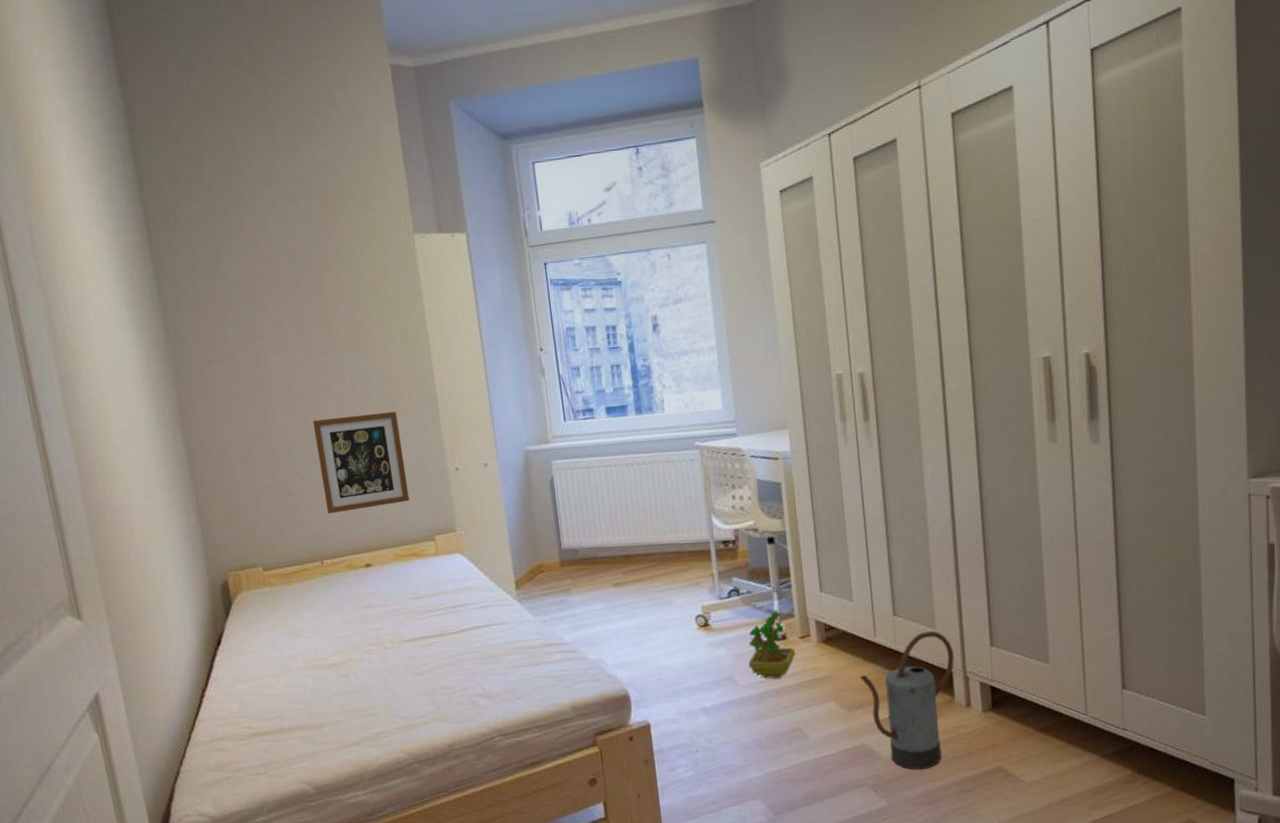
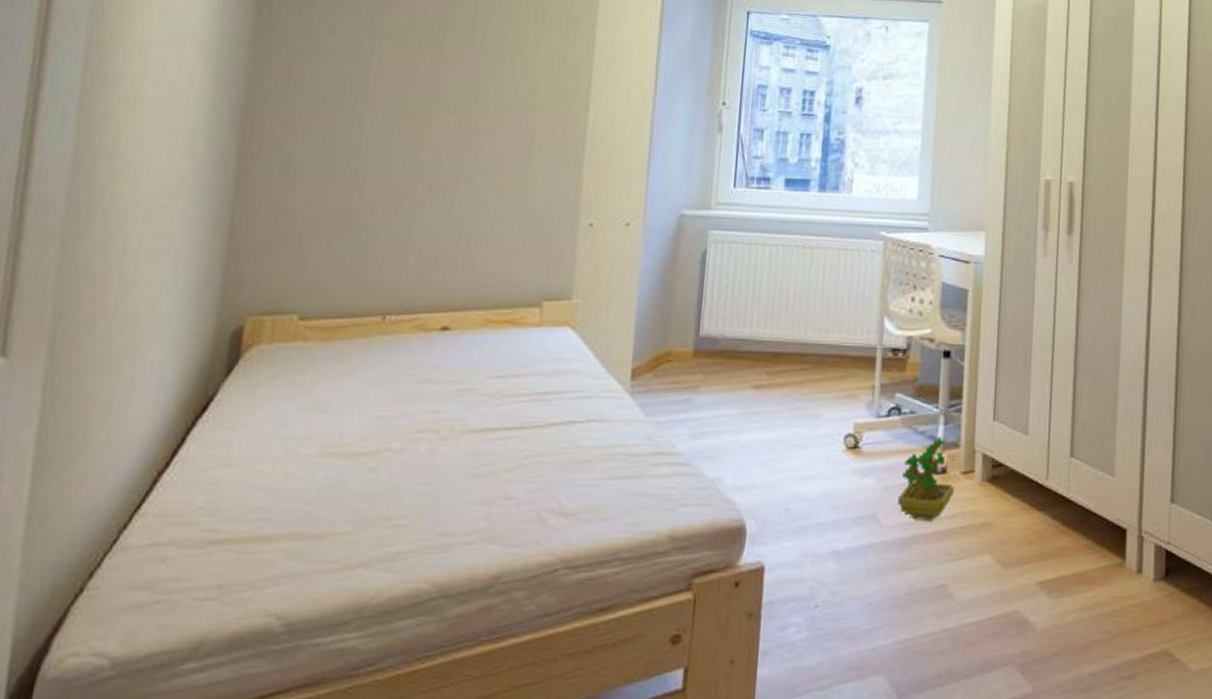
picture frame: present [312,411,410,514] -> none [409,143,531,259]
watering can: present [859,631,954,770] -> none [1023,479,1131,648]

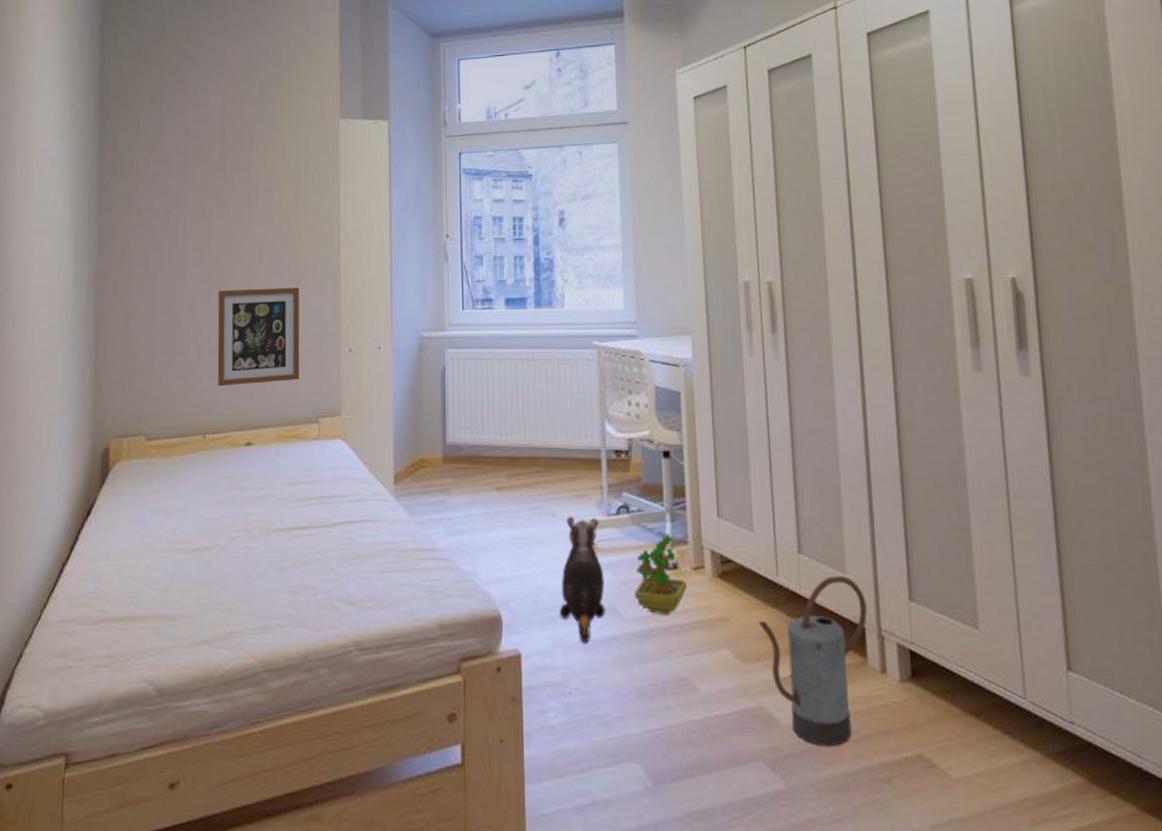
picture frame: none [409,143,531,259] -> present [217,287,300,387]
plush toy: none [812,417,867,552] -> present [559,516,605,643]
watering can: none [1023,479,1131,648] -> present [758,576,867,746]

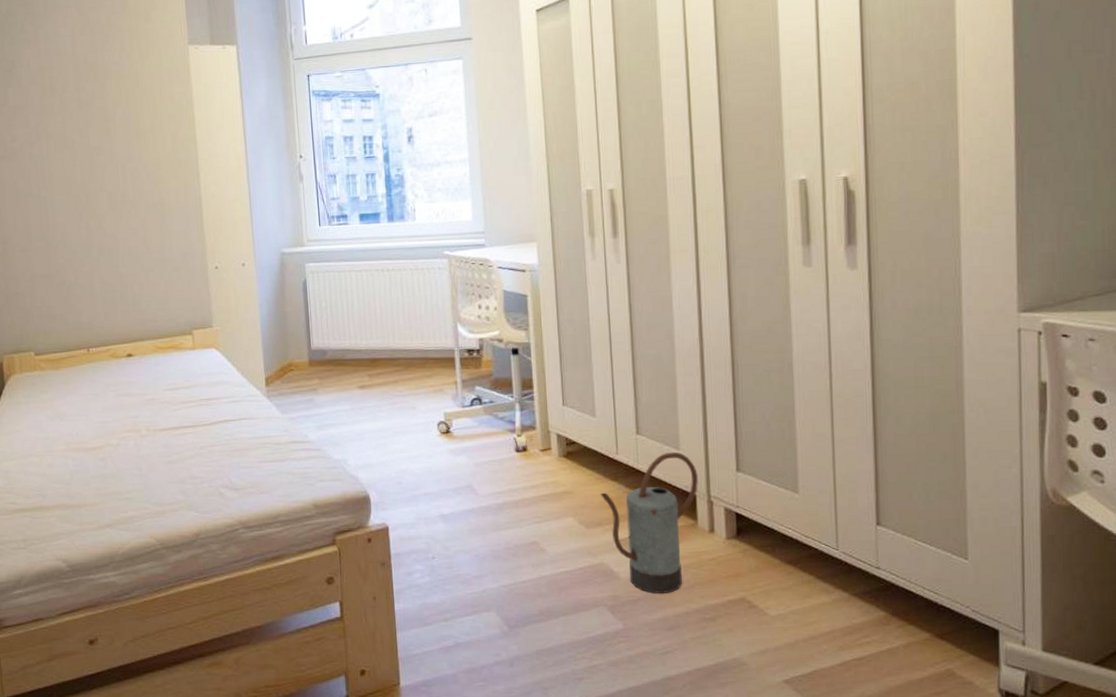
picture frame: present [217,287,300,387] -> none [87,211,171,305]
plush toy: present [559,516,605,643] -> none [421,409,463,516]
decorative plant: present [633,534,687,615] -> none [487,421,535,491]

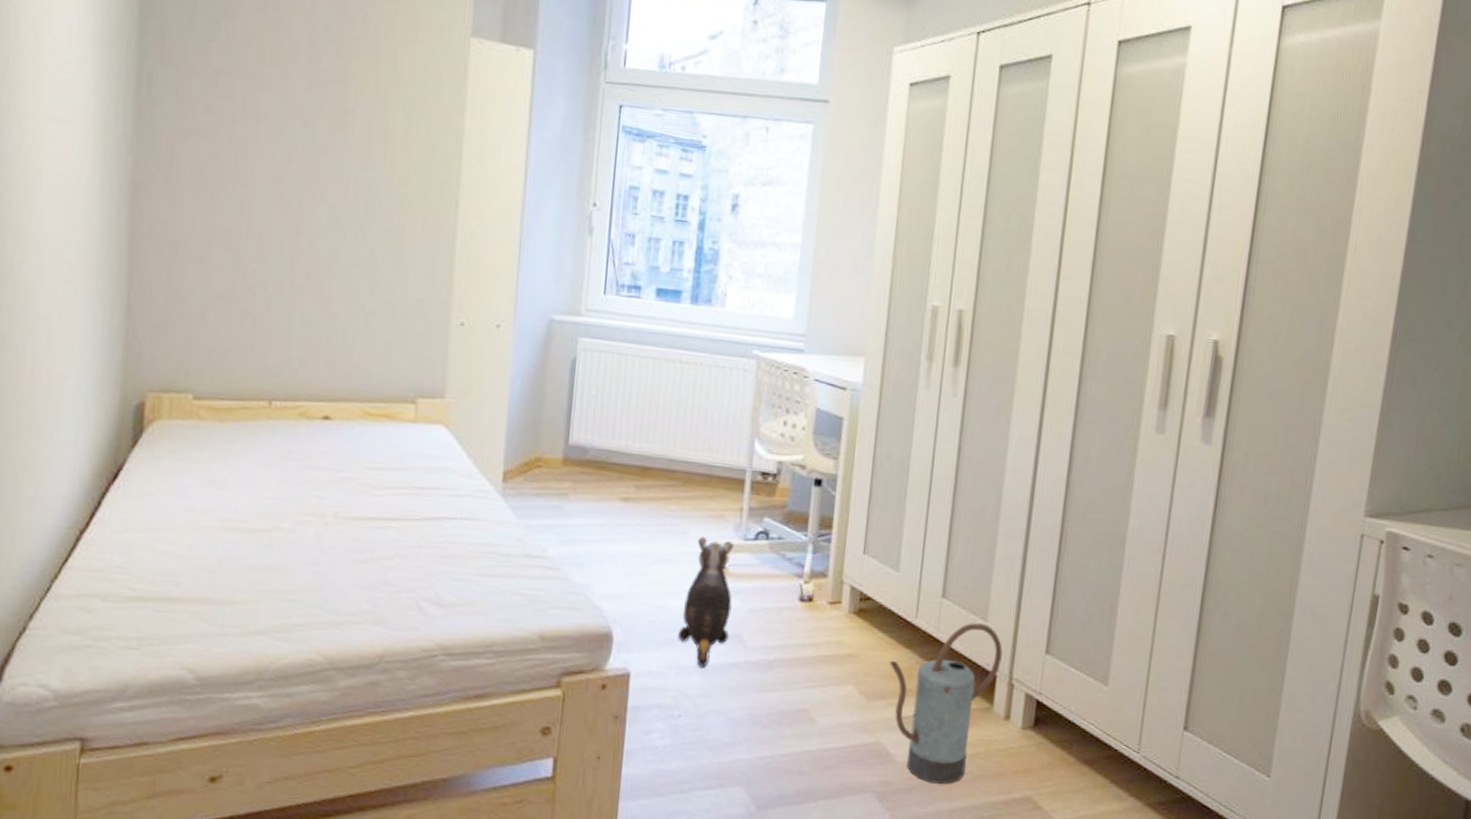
plush toy: none [421,409,463,516] -> present [677,536,734,667]

